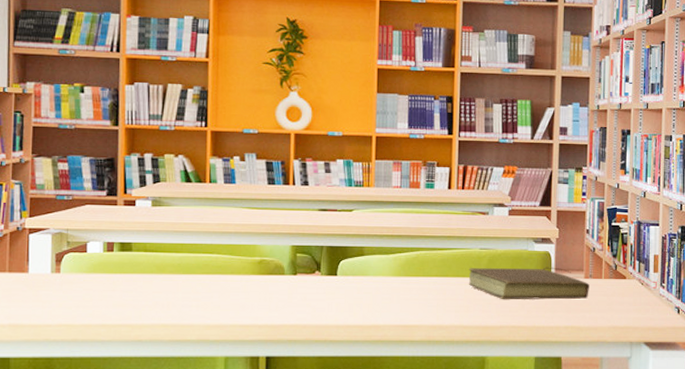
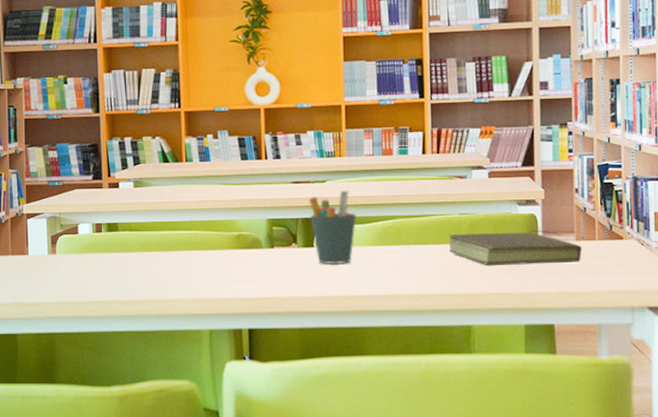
pen holder: none [334,220,382,294] -> present [308,190,357,265]

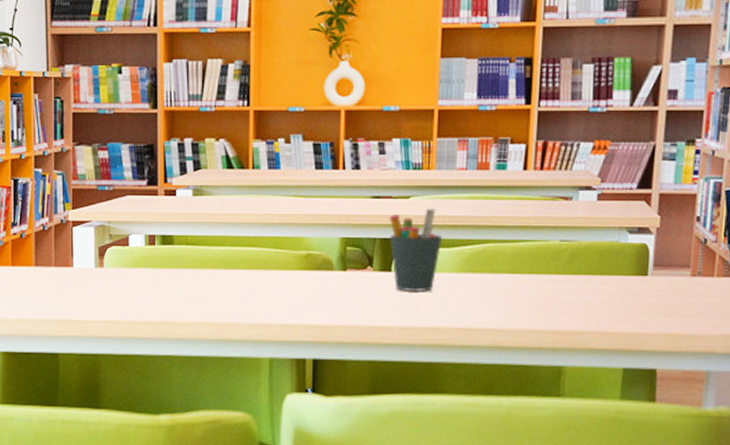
book: present [448,230,582,267] -> none [545,262,697,302]

